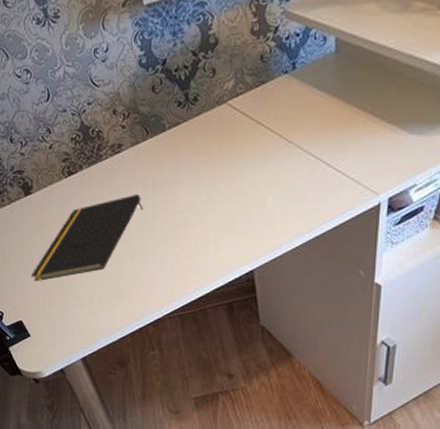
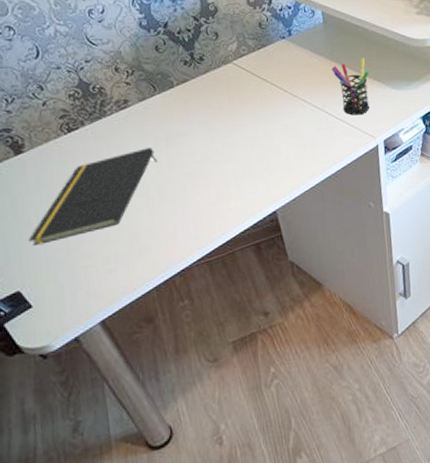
pen holder: none [337,95,384,166] -> present [331,58,370,116]

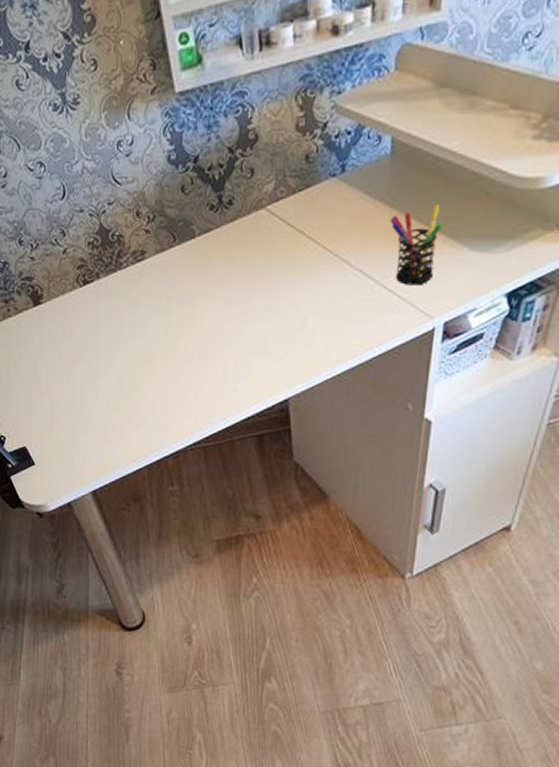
notepad: present [29,146,157,245] -> none [38,307,166,403]

